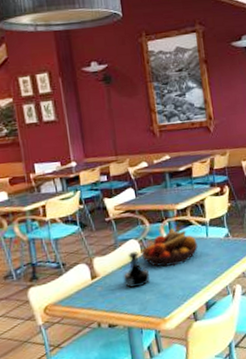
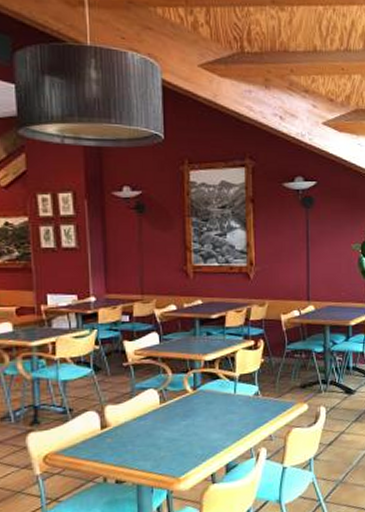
tequila bottle: present [123,251,150,288] -> none [137,401,168,442]
fruit bowl: present [141,228,198,267] -> none [160,380,223,422]

